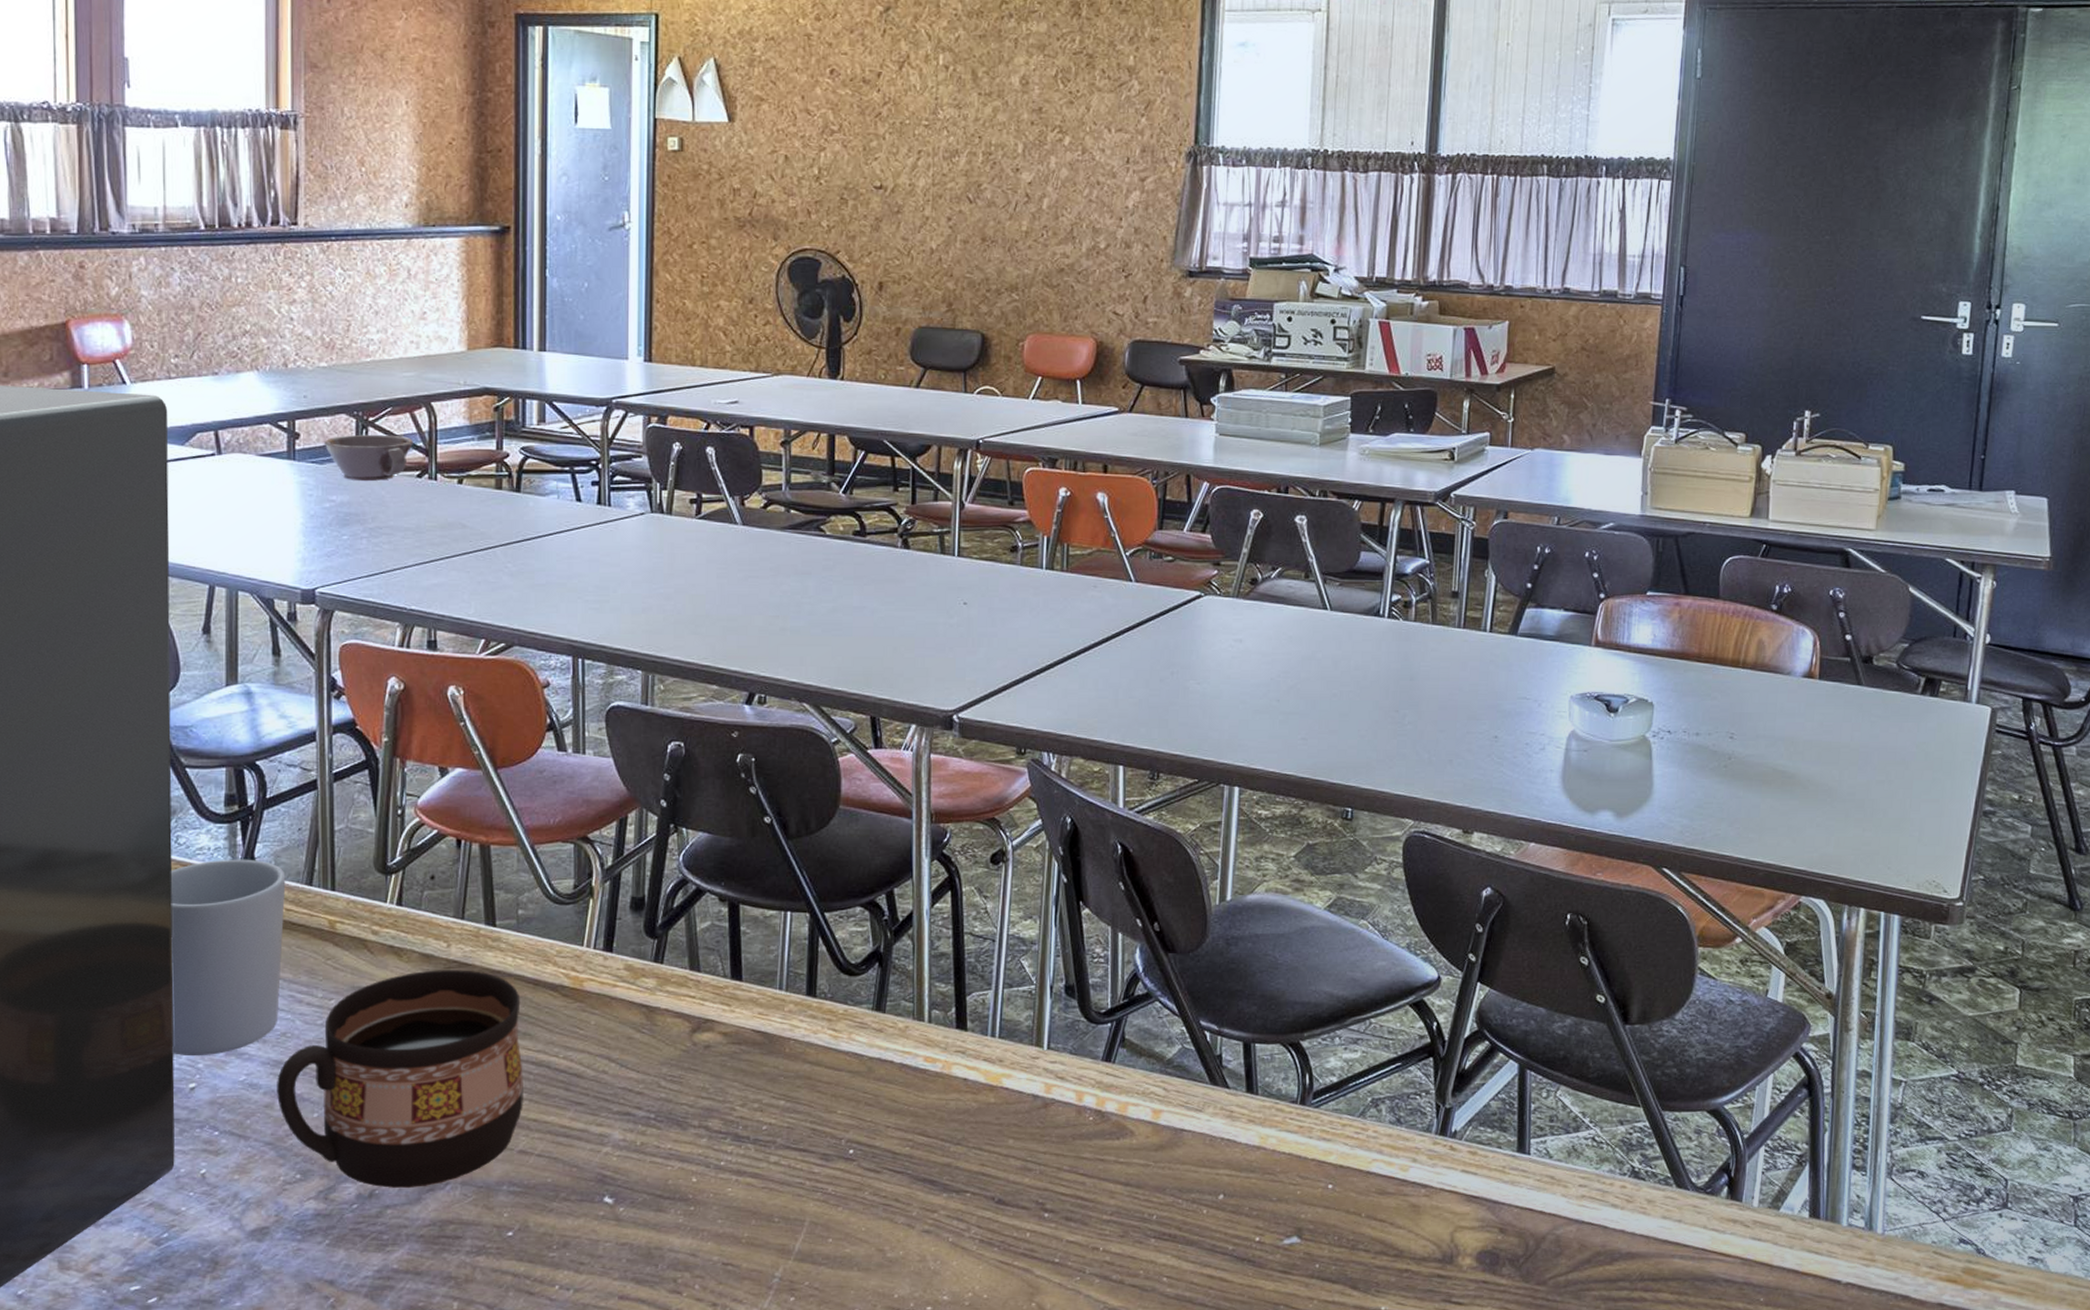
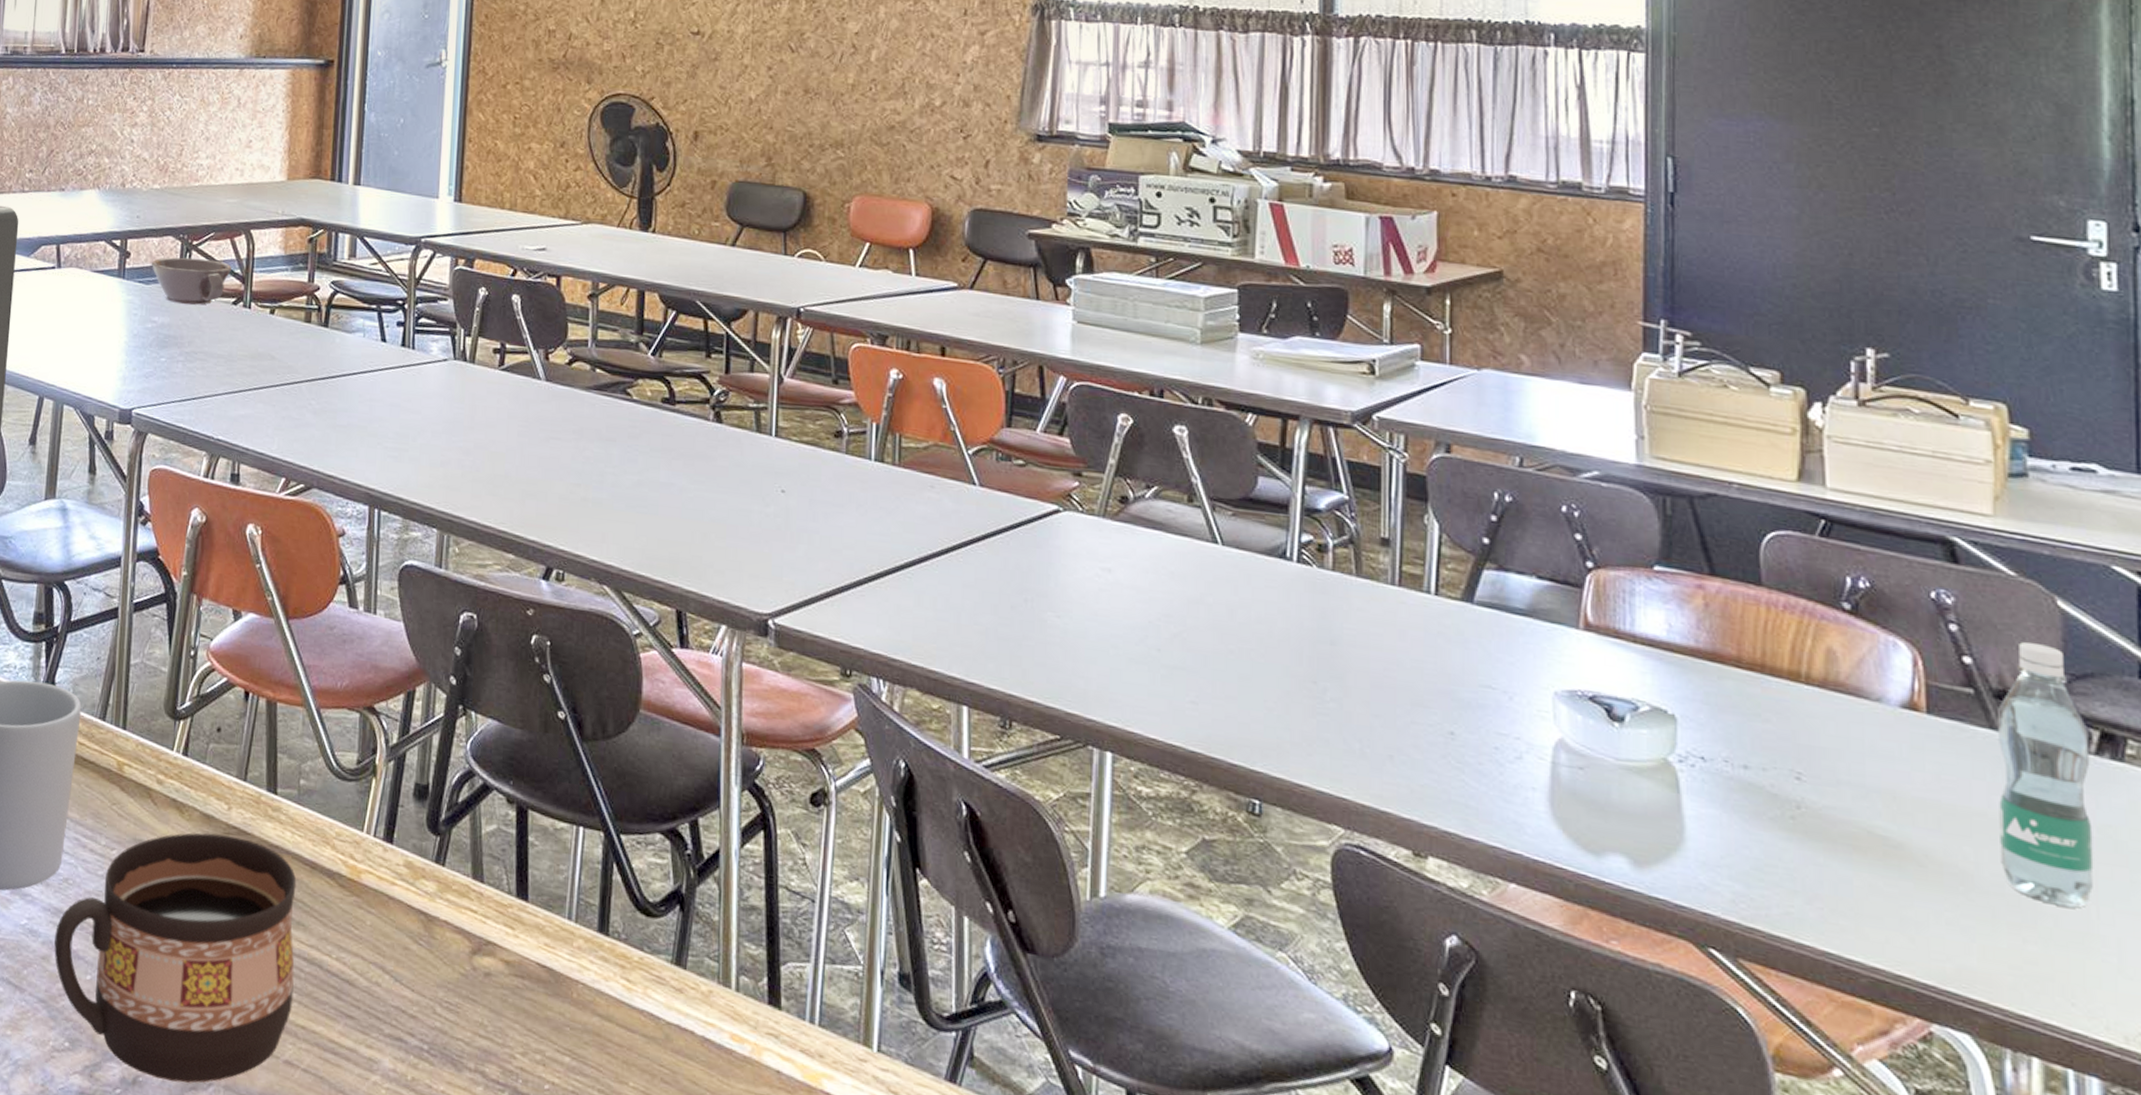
bottle: none [1855,620,1919,802] -> present [1998,642,2094,908]

